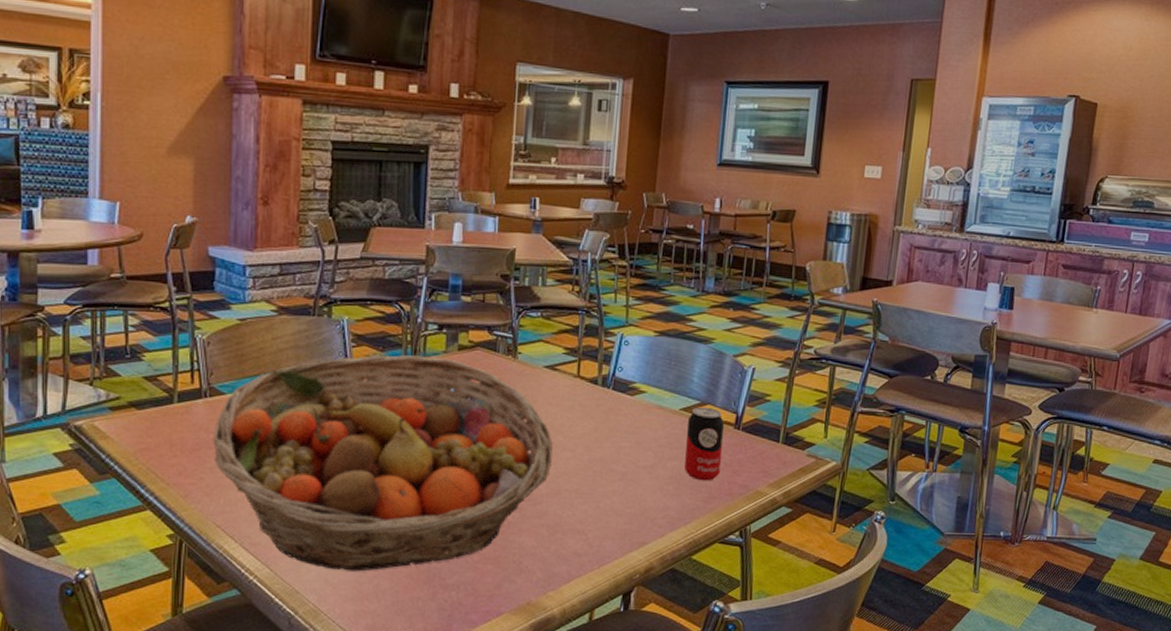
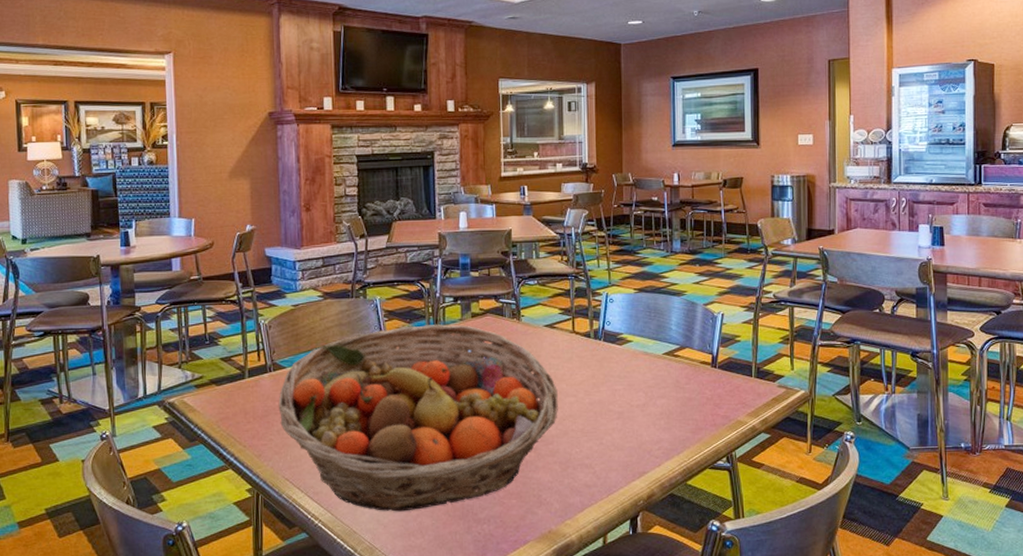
beverage can: present [684,407,725,481] -> none [671,350,704,415]

